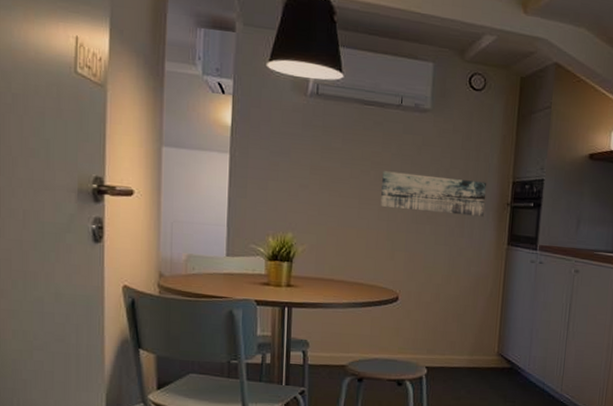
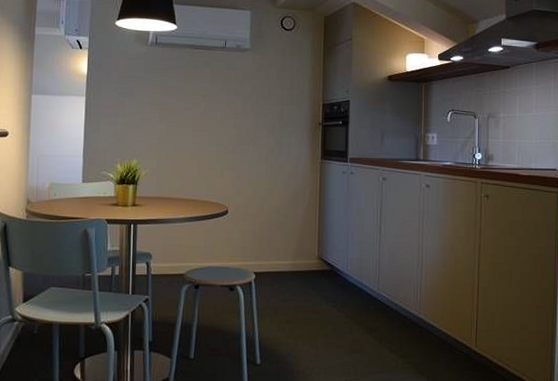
wall art: present [381,171,487,217] -> none [210,102,301,136]

